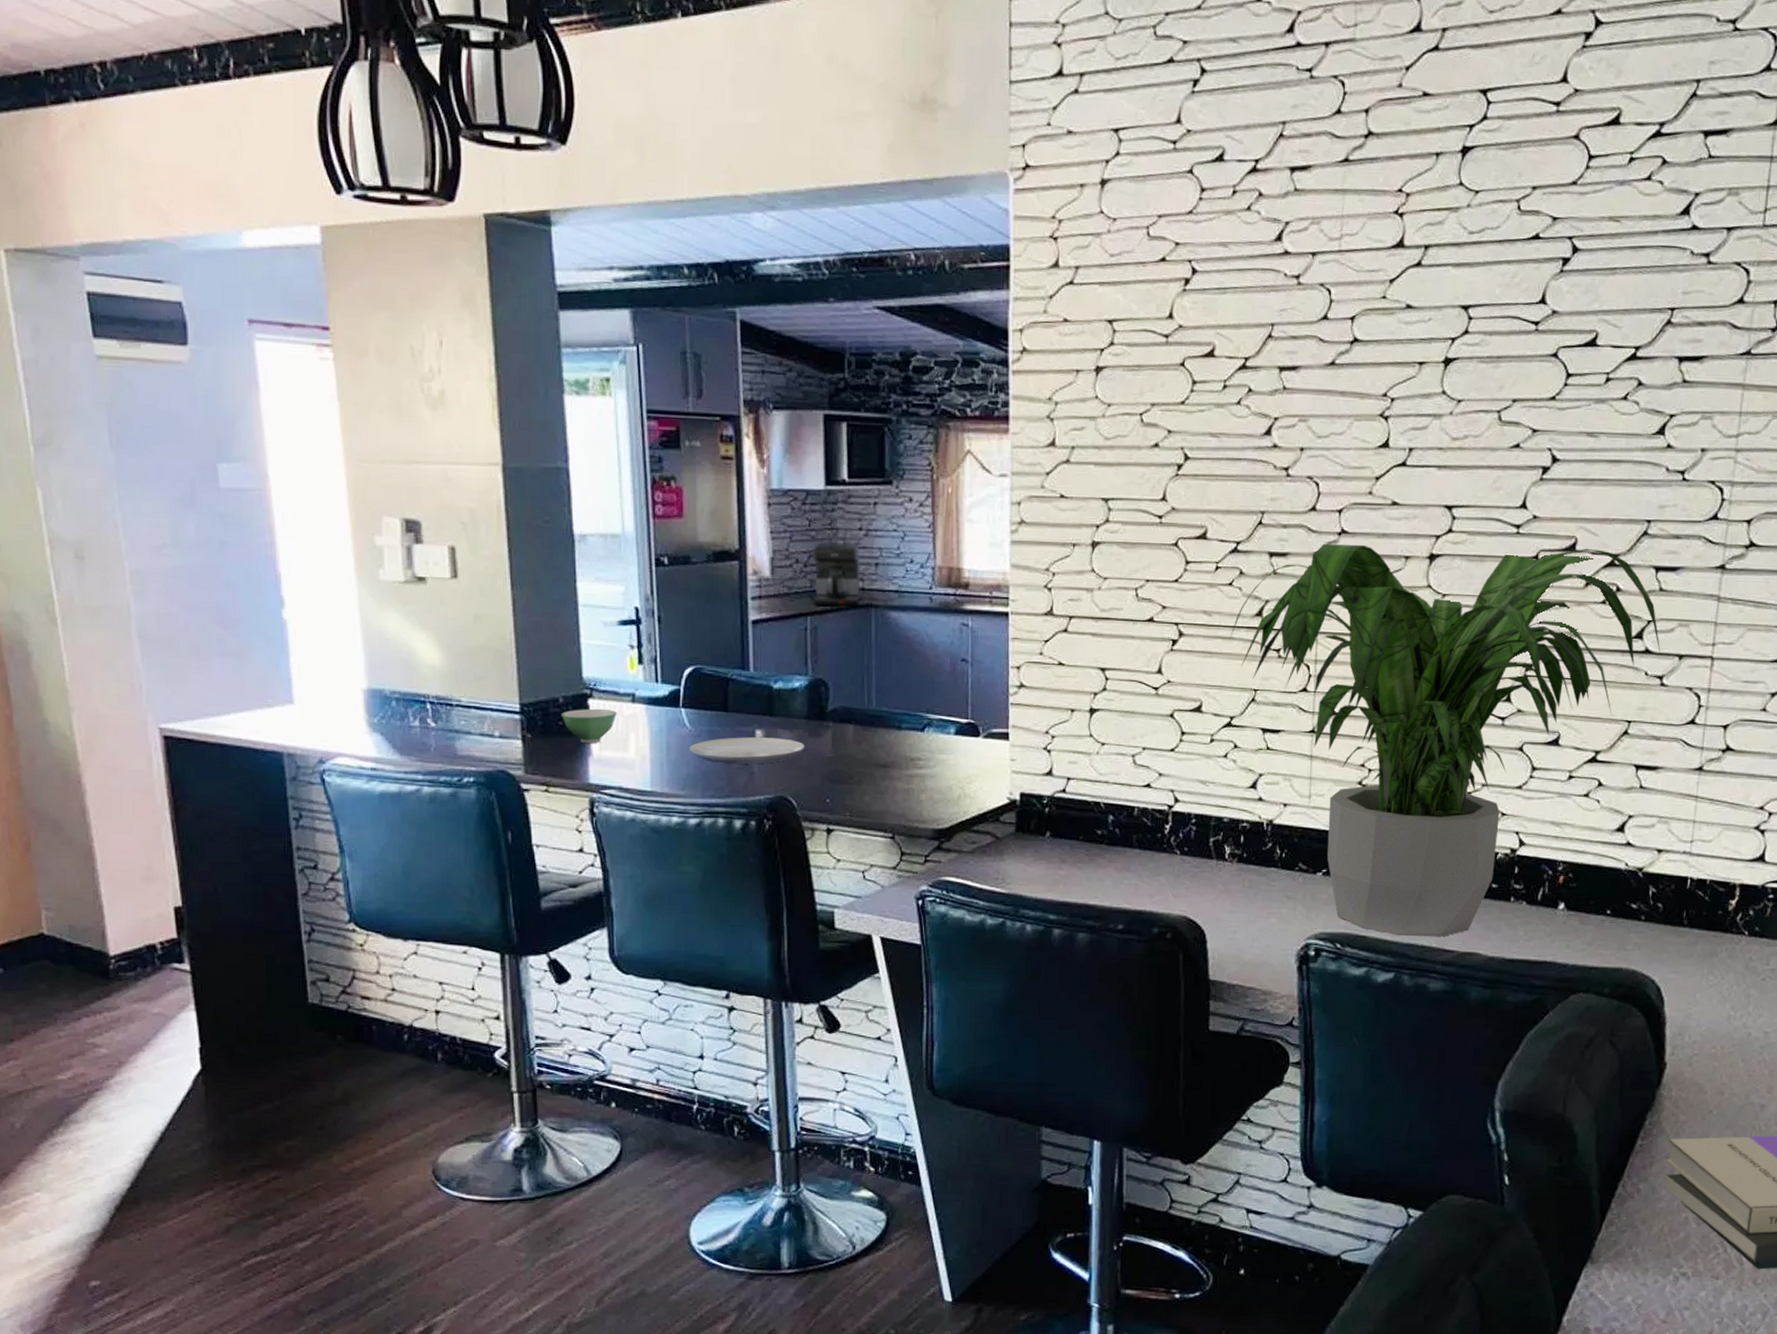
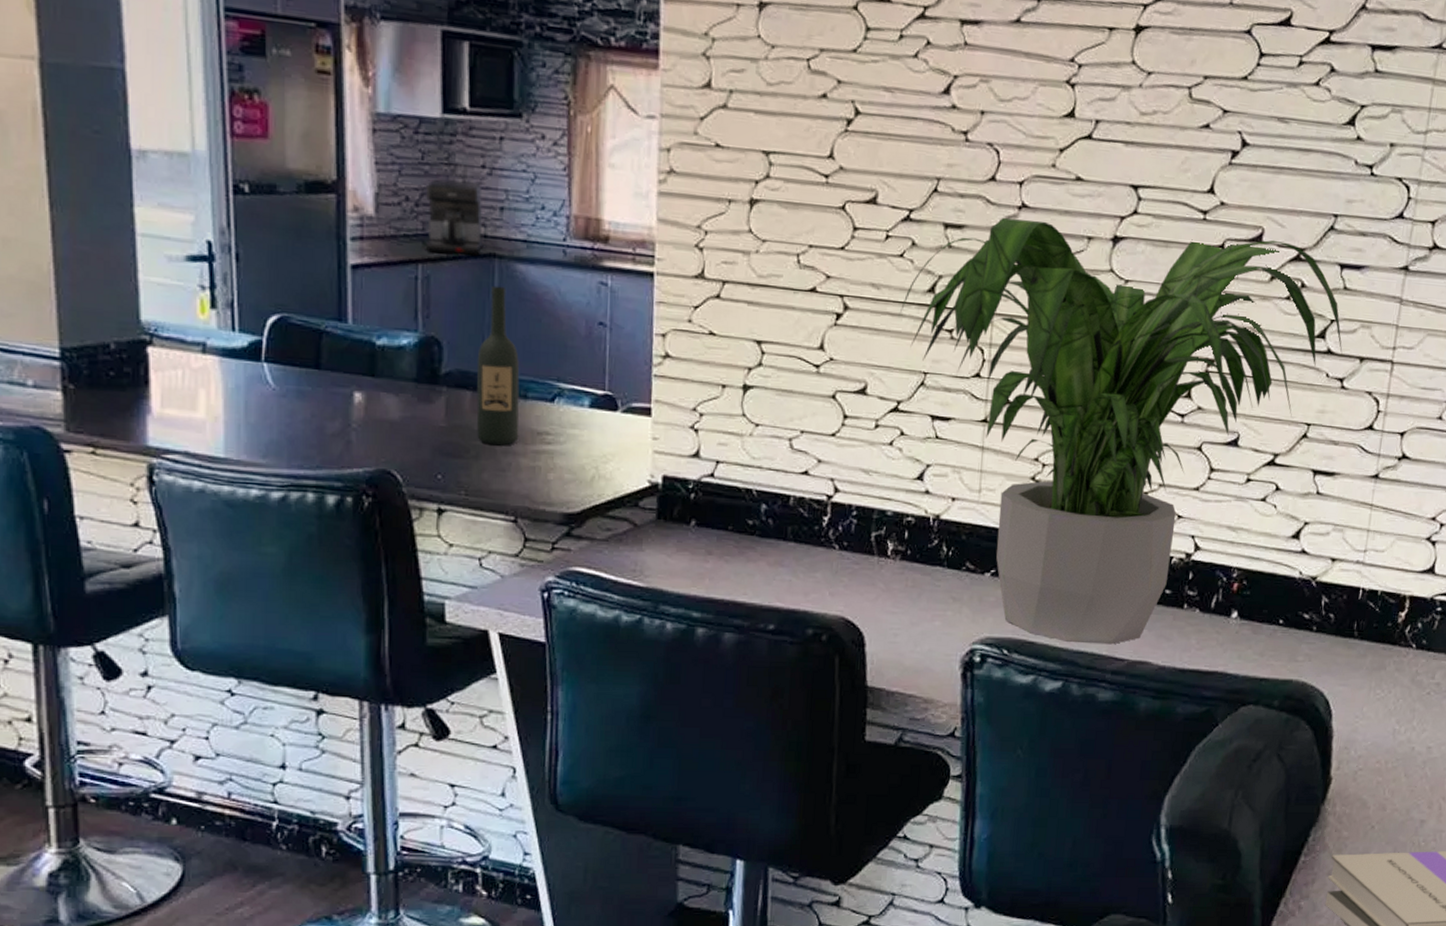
bowl: present [560,709,617,744] -> none [112,357,183,400]
plate: present [689,737,805,764] -> none [273,399,414,432]
wine bottle: none [857,632,895,772] -> present [476,285,520,446]

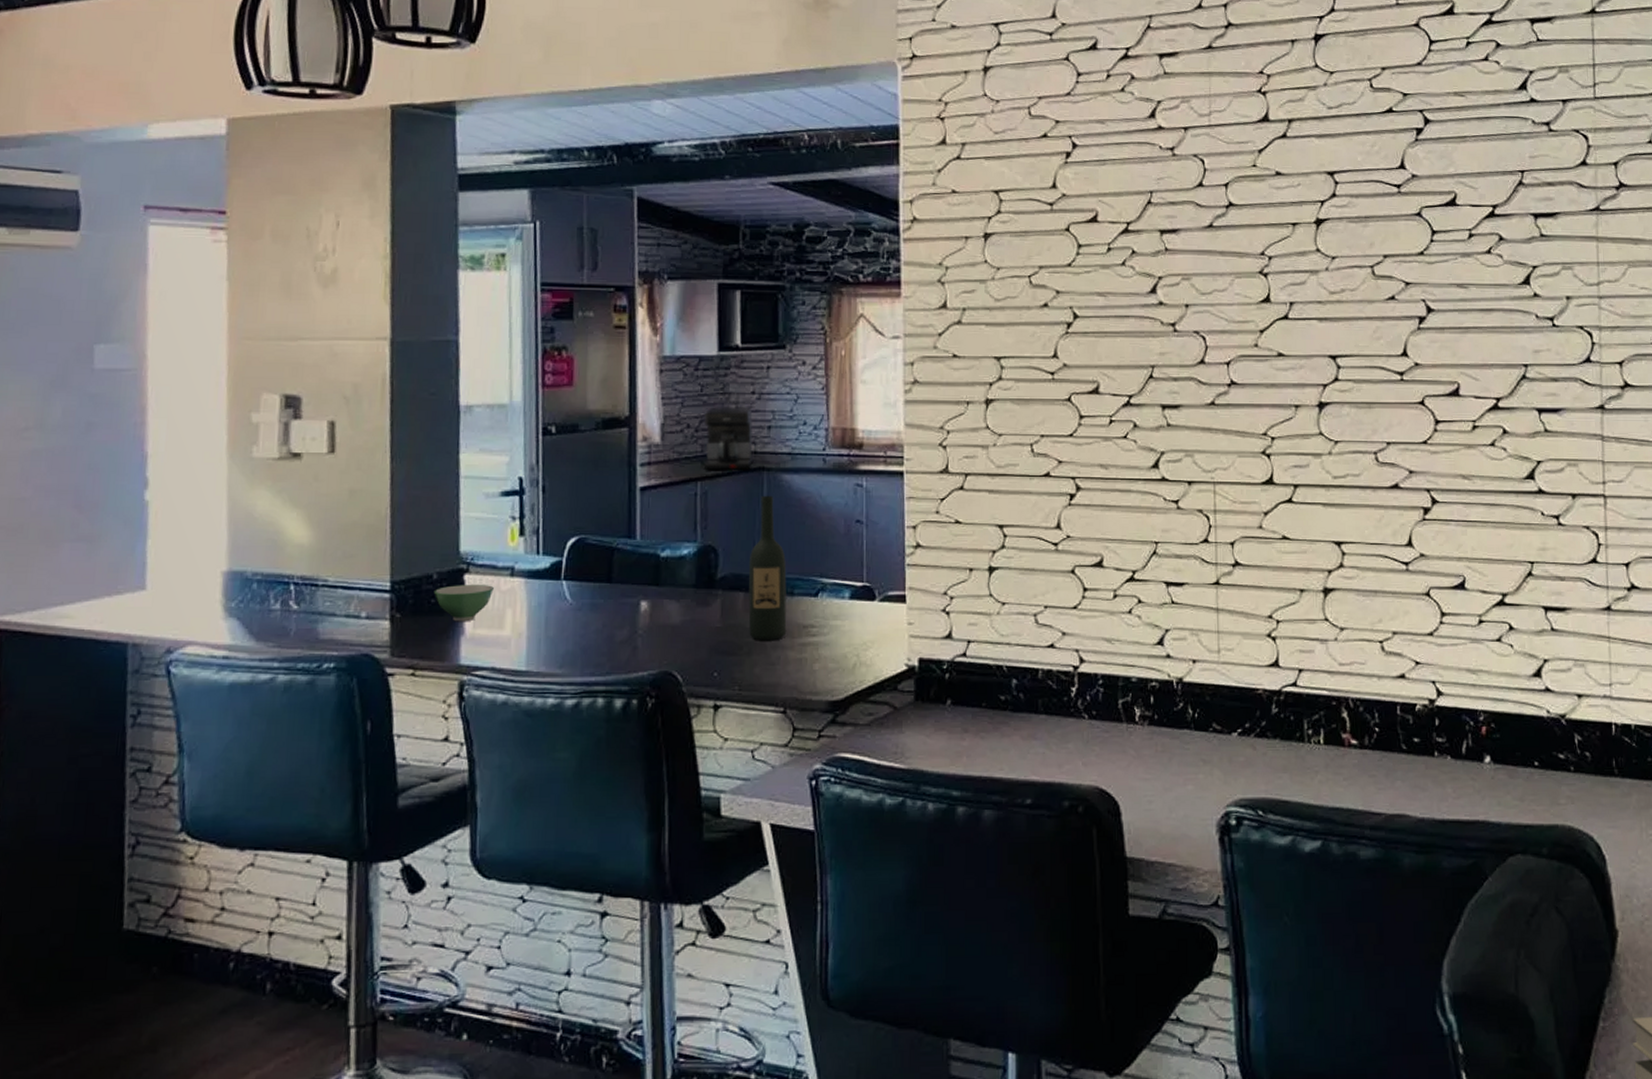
bowl: none [112,357,183,400] -> present [433,585,494,622]
potted plant: present [899,218,1343,645] -> none [1127,392,1554,800]

